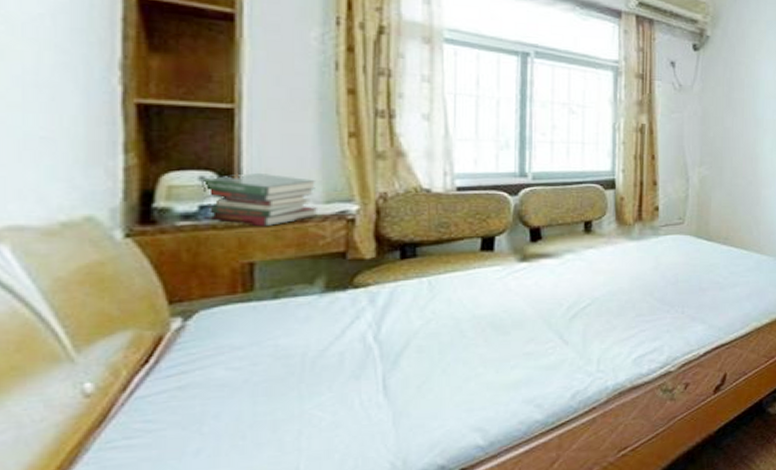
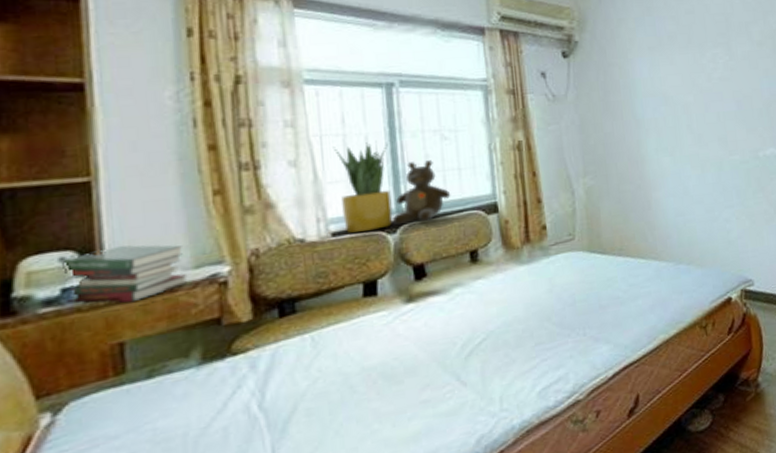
planter: none [467,106,518,190] -> present [334,141,393,233]
teddy bear: none [516,130,573,189] -> present [393,160,451,225]

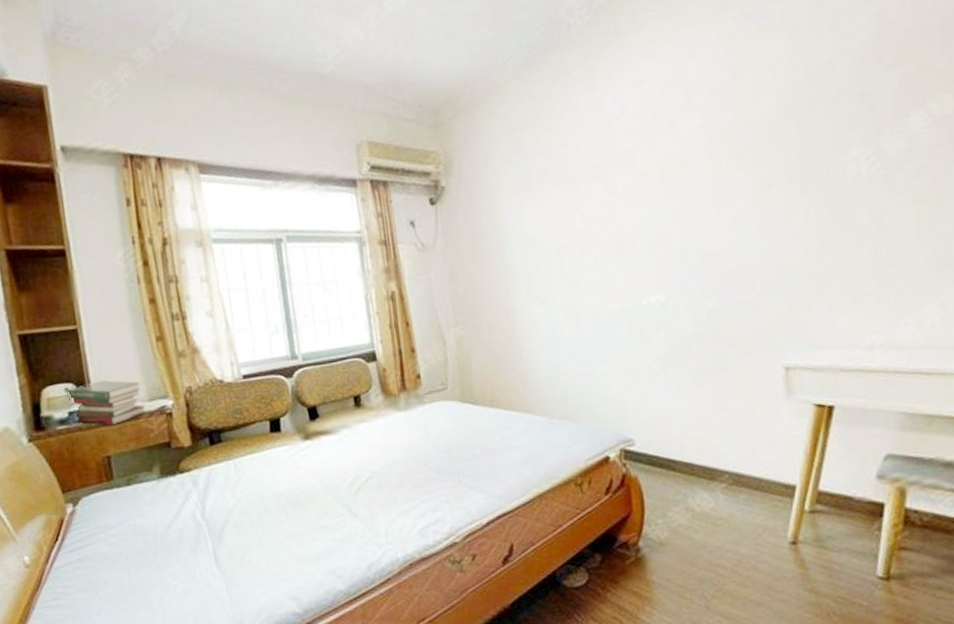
planter: present [334,141,393,233] -> none [239,294,289,376]
teddy bear: present [393,160,451,225] -> none [289,311,335,370]

